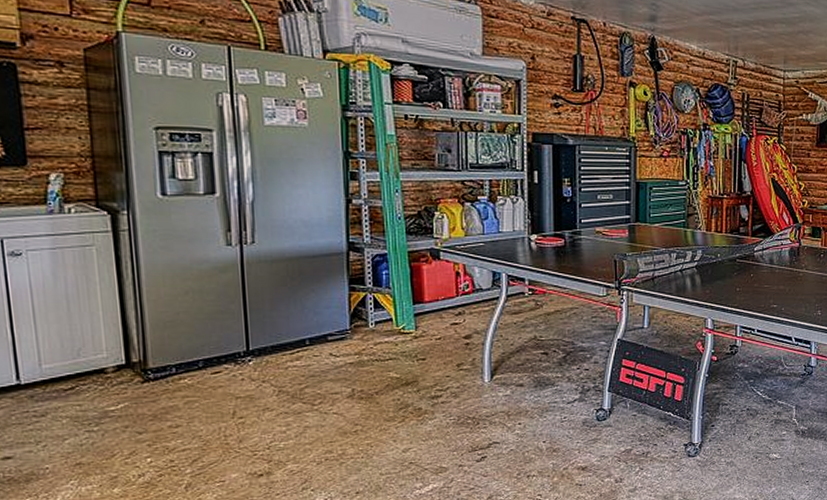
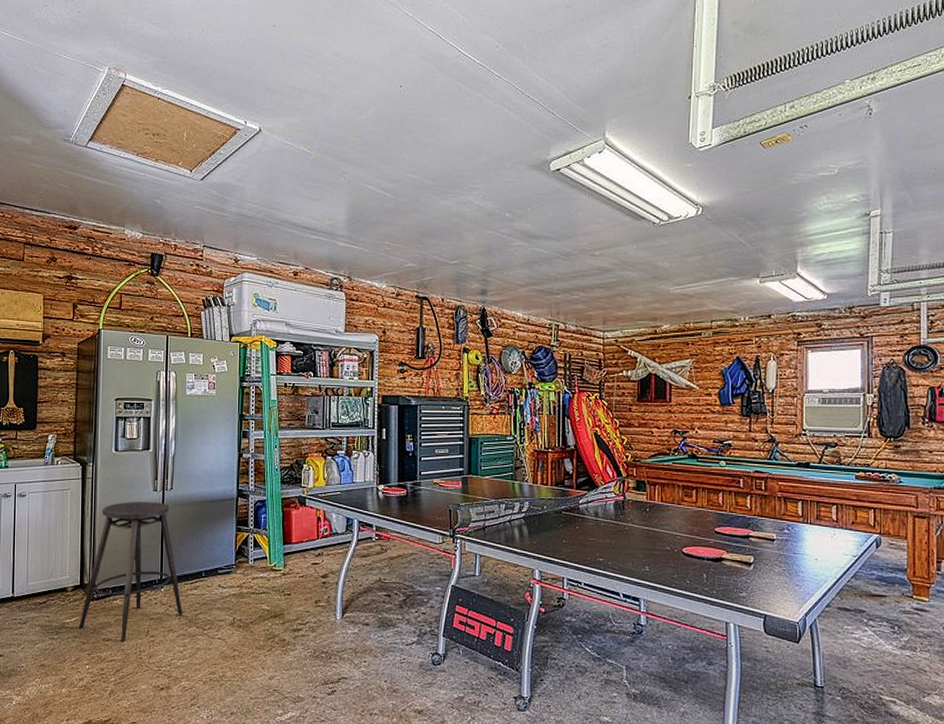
stool: none [130,259,282,427] -> present [79,502,183,642]

